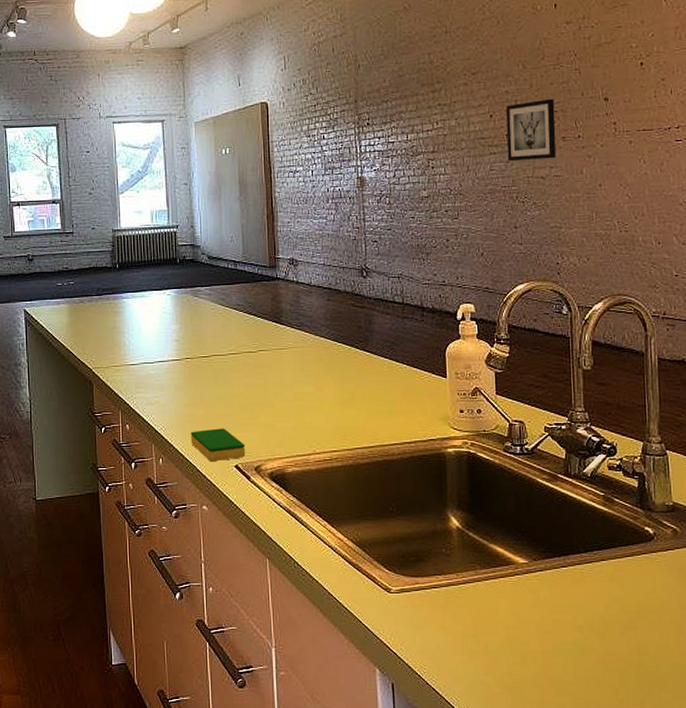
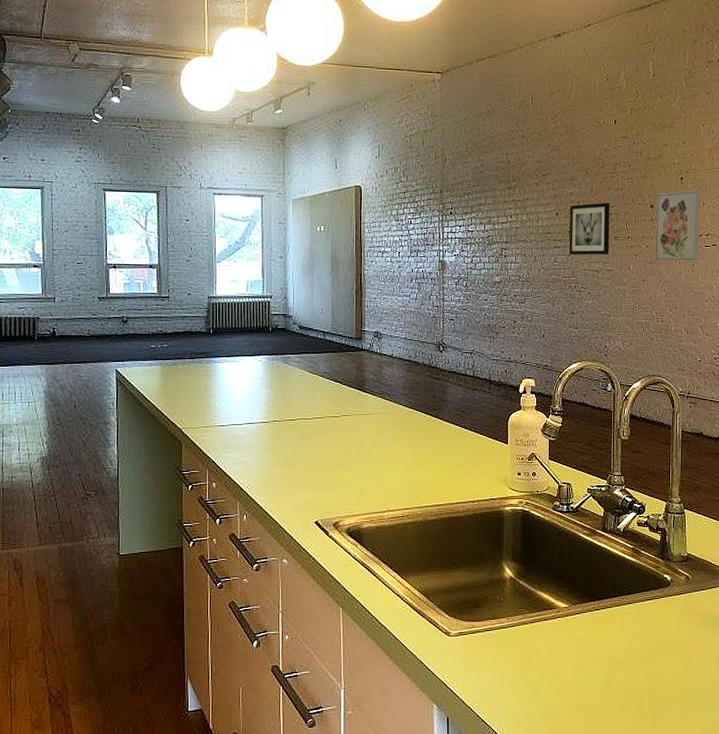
dish sponge: present [190,428,246,462] -> none [274,487,326,518]
wall art: none [611,75,668,162] -> present [655,190,700,262]

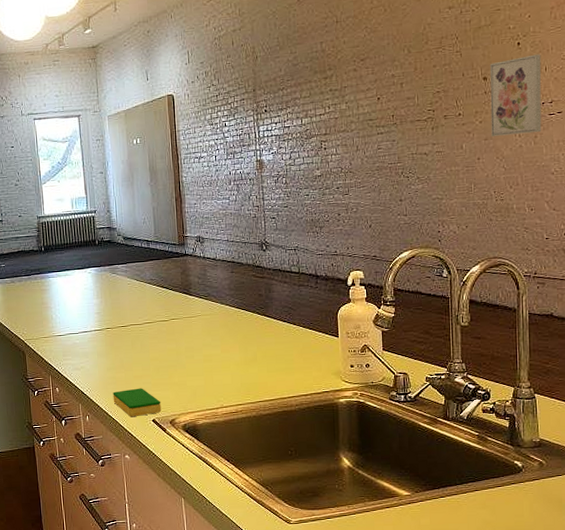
dish sponge: none [274,487,326,518] -> present [113,388,162,417]
wall art: present [569,202,610,255] -> none [393,80,439,141]

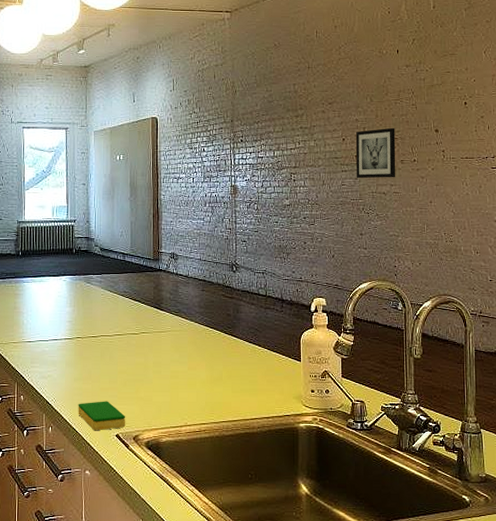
wall art: none [393,80,439,141] -> present [356,127,396,179]
wall art: present [489,54,542,136] -> none [441,114,486,183]

